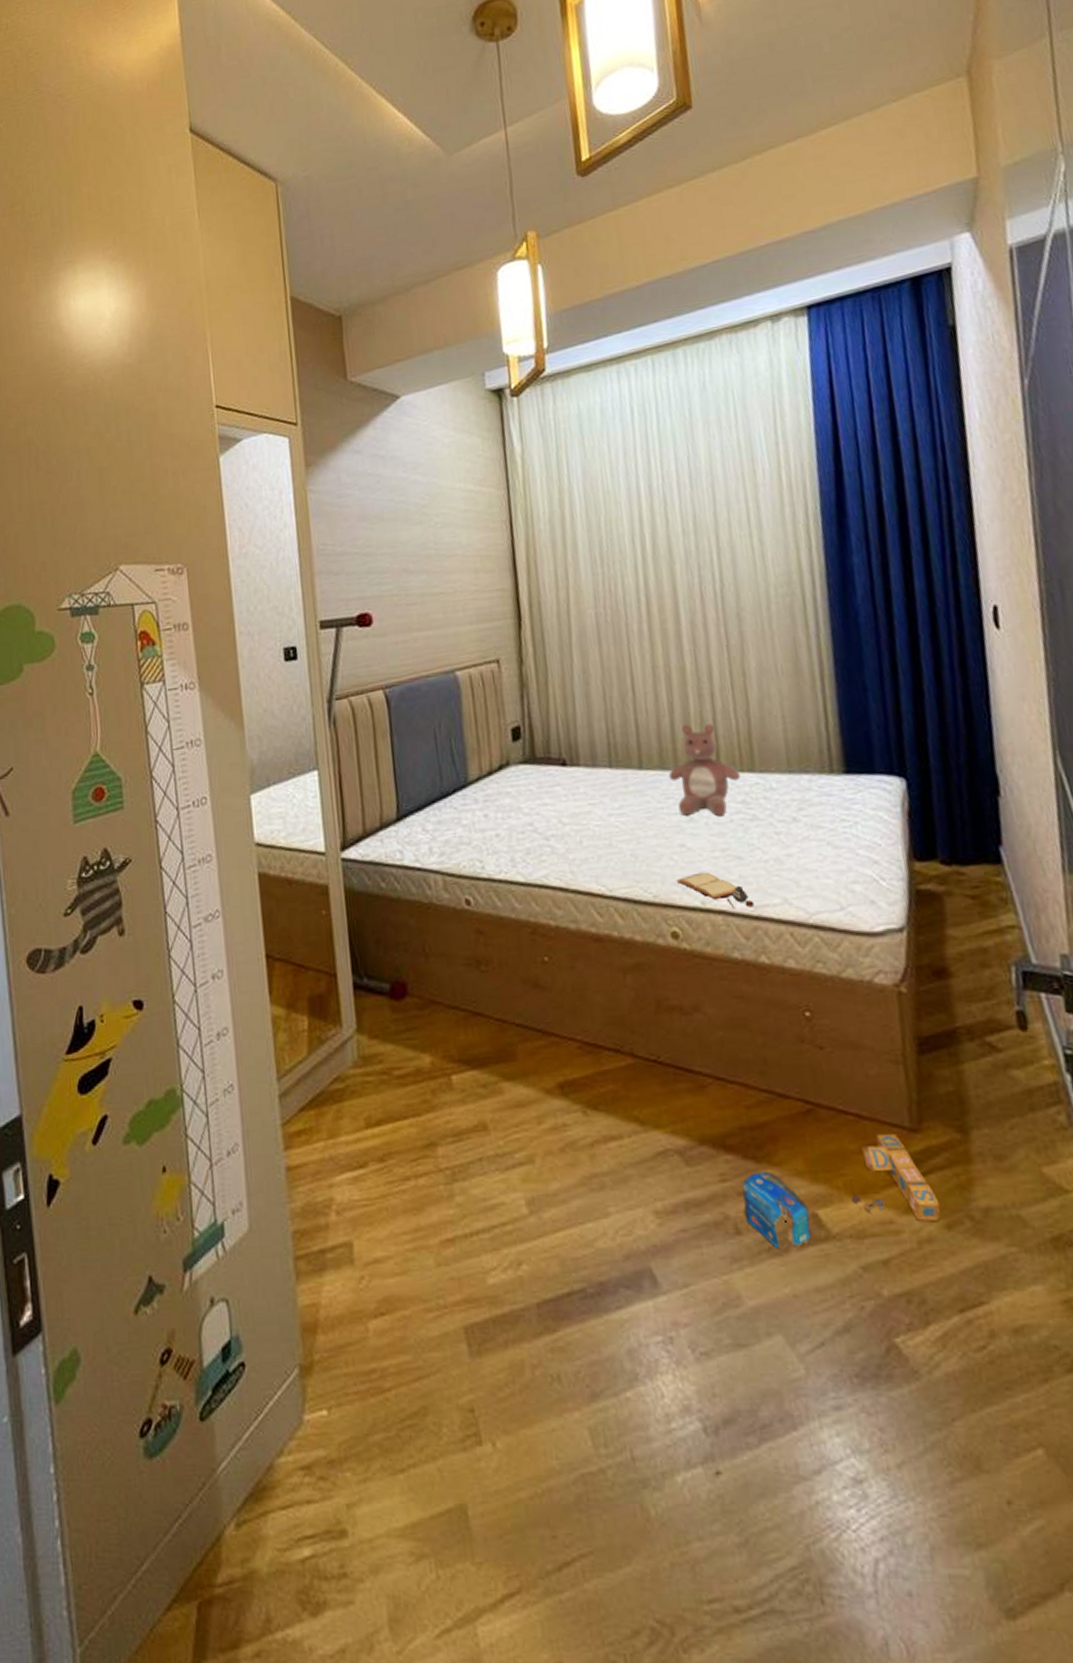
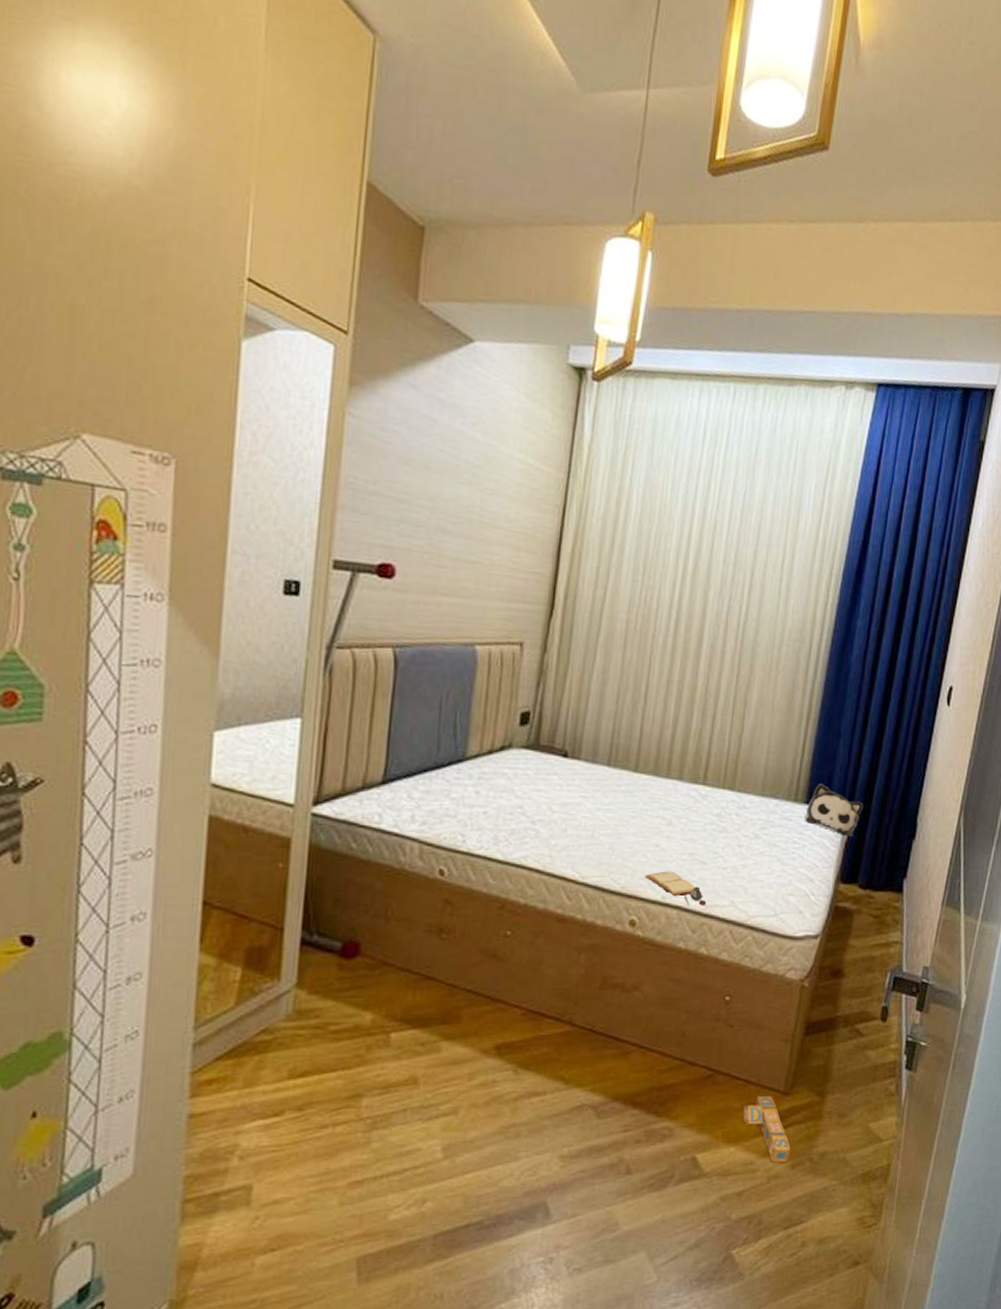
stuffed animal: present [668,723,742,817] -> none [659,738,722,825]
toy box: present [742,1171,885,1249] -> none [637,1123,750,1185]
plush toy: none [846,748,920,804] -> present [804,784,863,836]

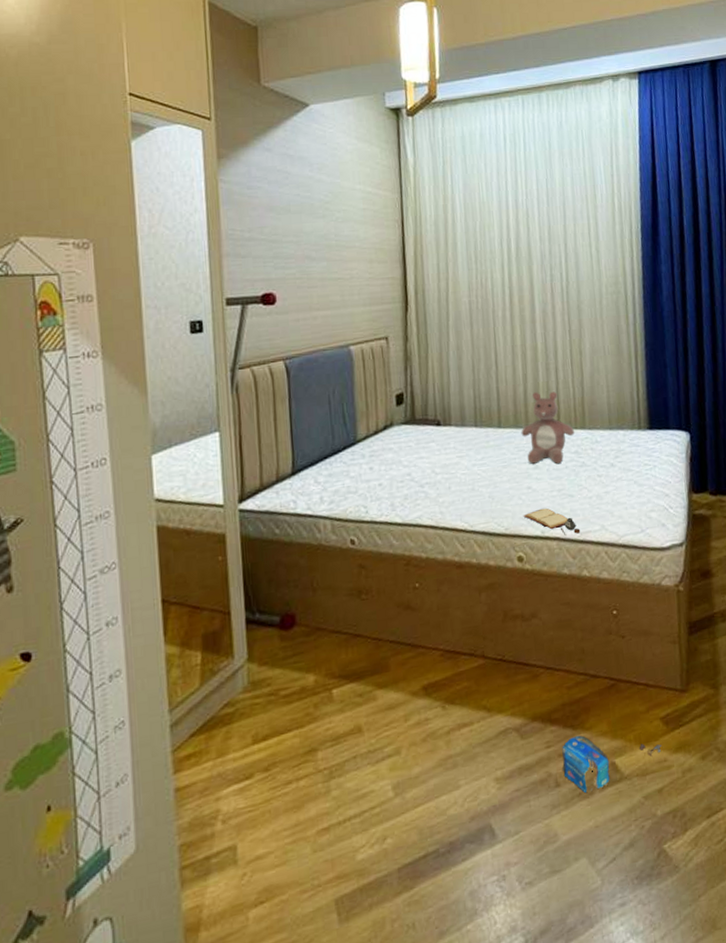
toy box: none [637,1123,750,1185] -> present [562,735,661,794]
stuffed animal: none [659,738,722,825] -> present [521,391,575,464]
toy blocks: present [743,1095,791,1162] -> none [648,695,698,757]
plush toy: present [804,784,863,836] -> none [649,410,699,452]

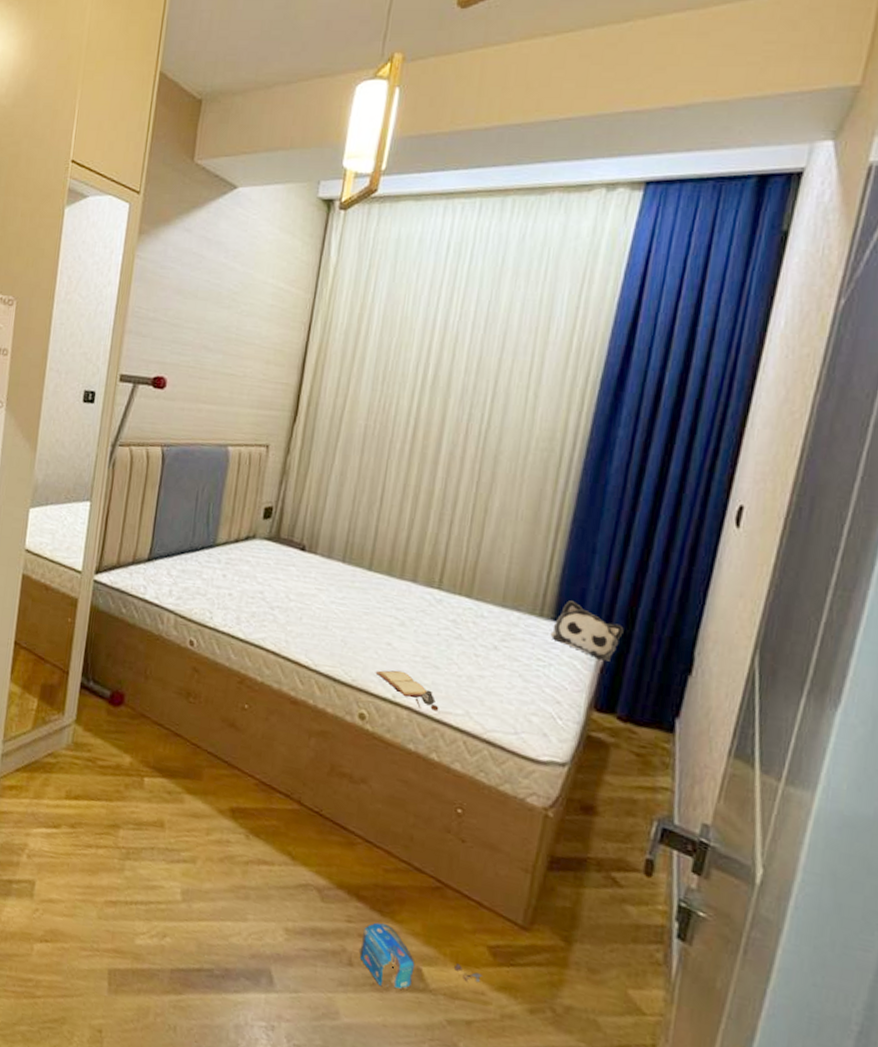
stuffed animal: present [521,391,575,464] -> none [393,542,458,629]
plush toy: none [649,410,699,452] -> present [550,600,624,662]

